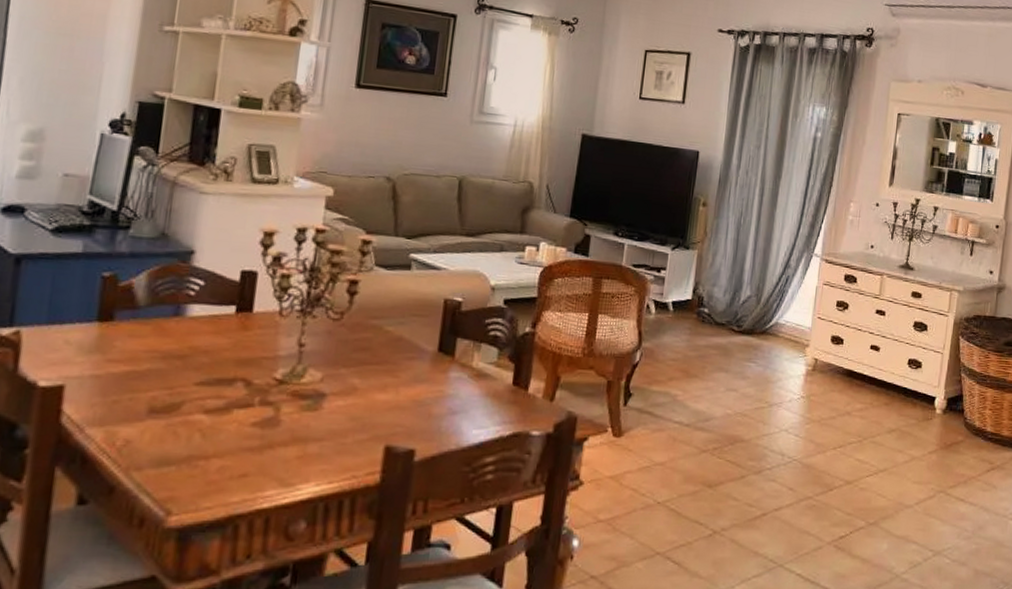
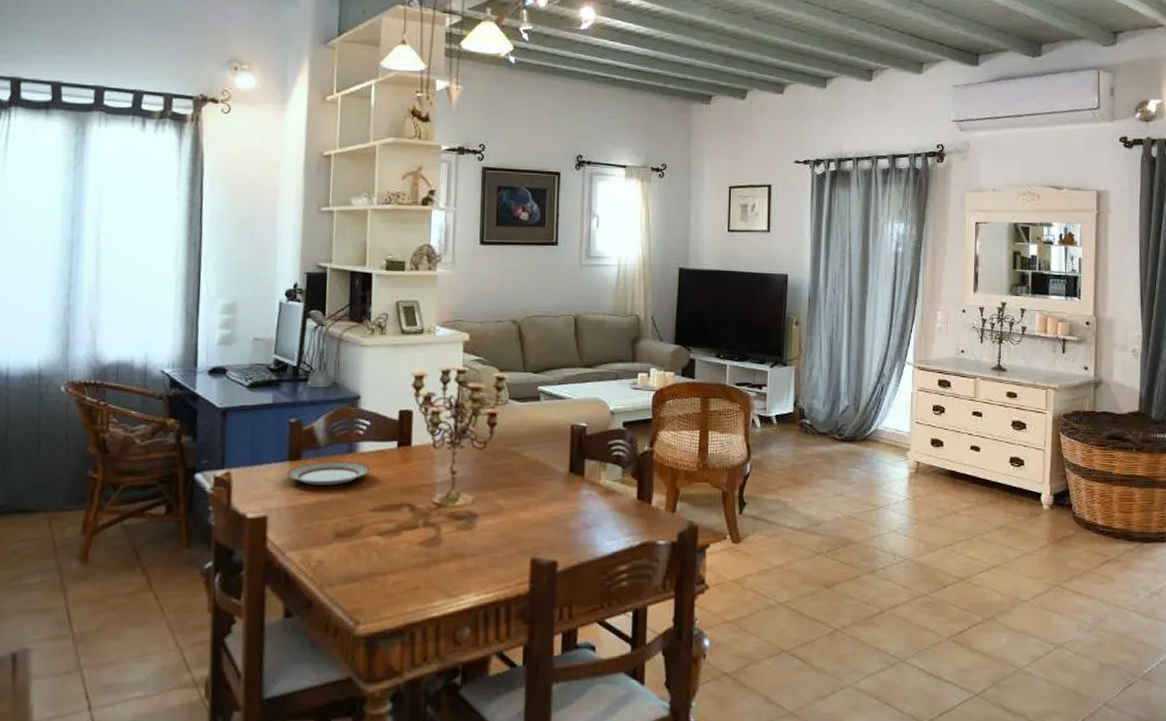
plate: none [94,324,200,353] -> present [287,461,370,485]

